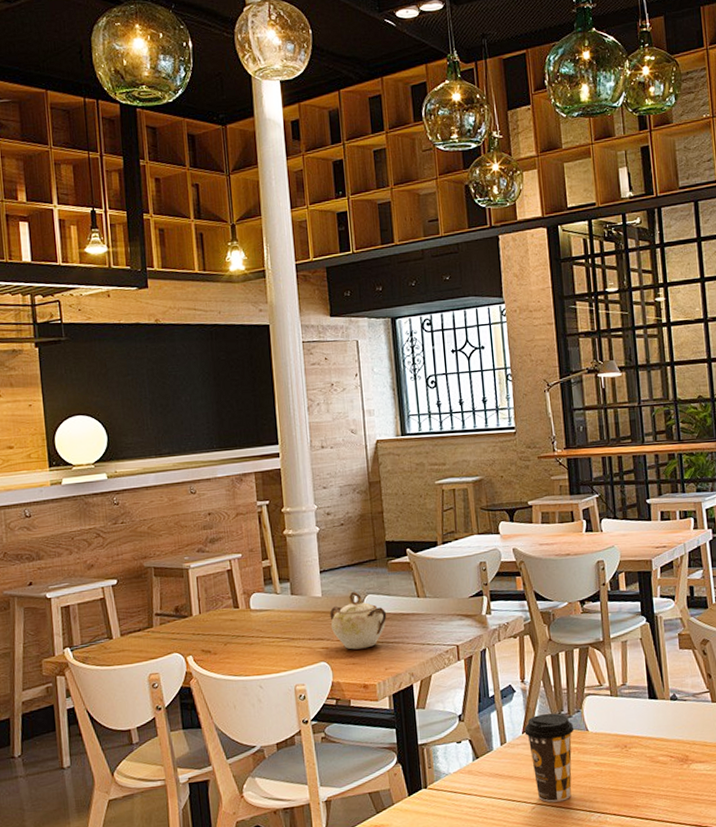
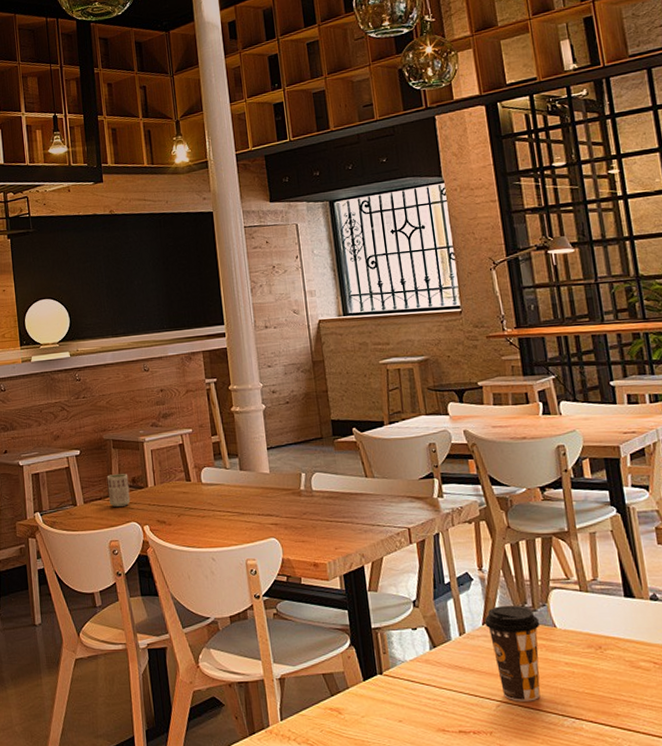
cup: none [147,603,173,638] -> present [106,474,131,507]
sugar bowl: present [329,591,387,650] -> none [277,469,335,527]

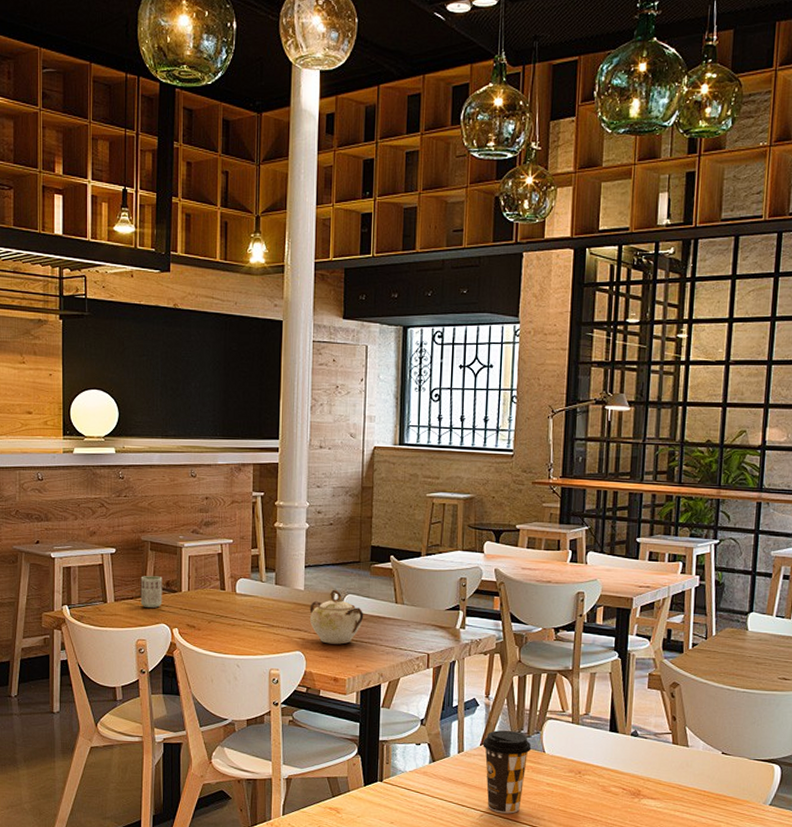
sugar bowl: none [277,469,335,527] -> present [309,589,364,644]

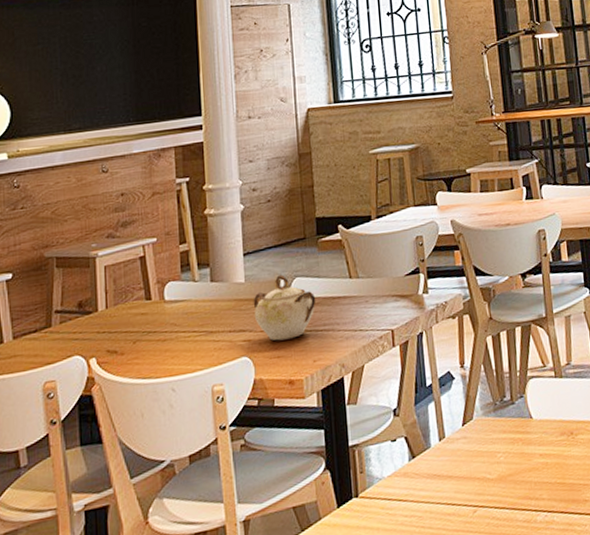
cup: present [140,576,163,608] -> none [45,297,75,340]
coffee cup: present [482,730,532,814] -> none [464,400,518,504]

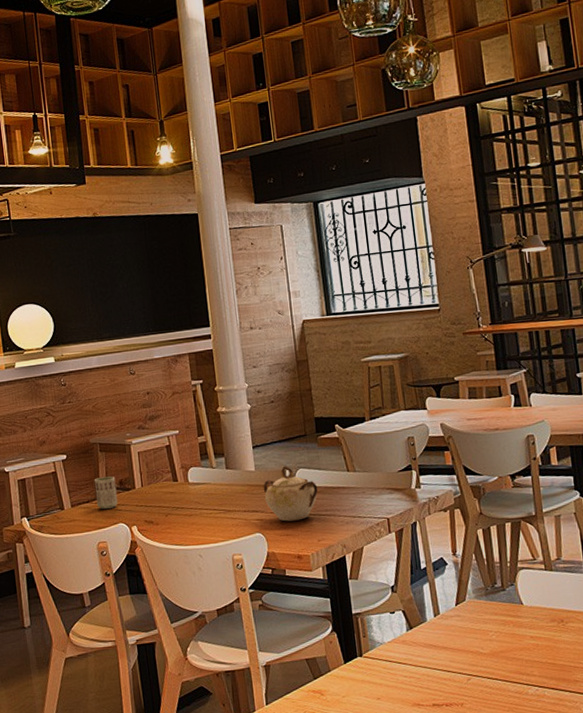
cup: none [45,297,75,340] -> present [94,476,118,509]

